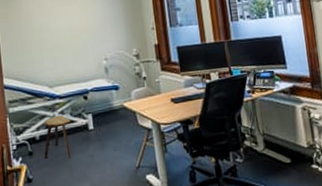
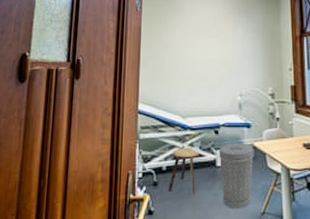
trash can: none [89,105,126,167] -> present [218,143,254,208]

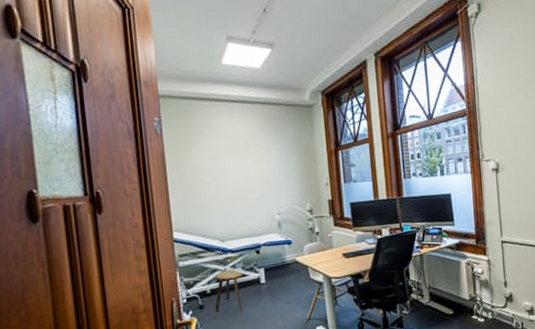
trash can: present [218,143,254,208] -> none [261,259,297,319]

